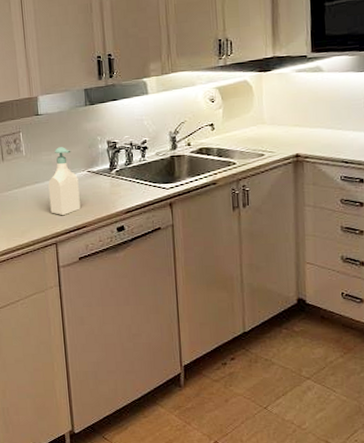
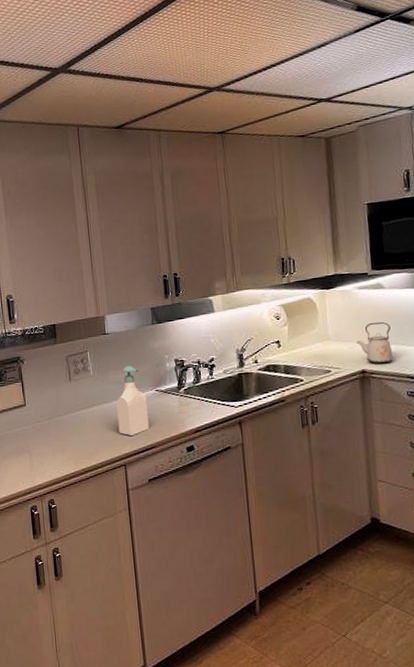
kettle: none [292,105,328,149] -> present [357,321,393,364]

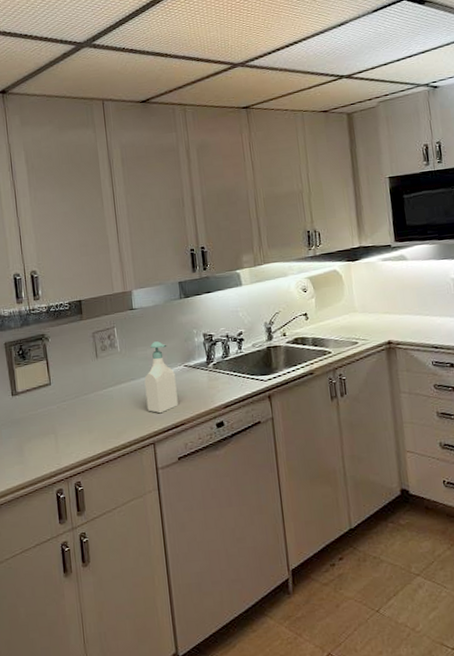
kettle: present [357,321,393,364] -> none [382,293,417,335]

